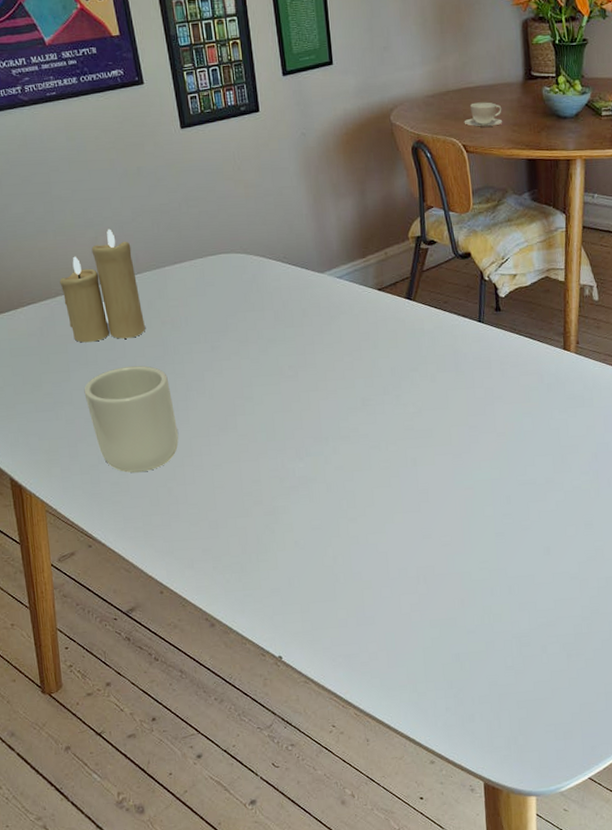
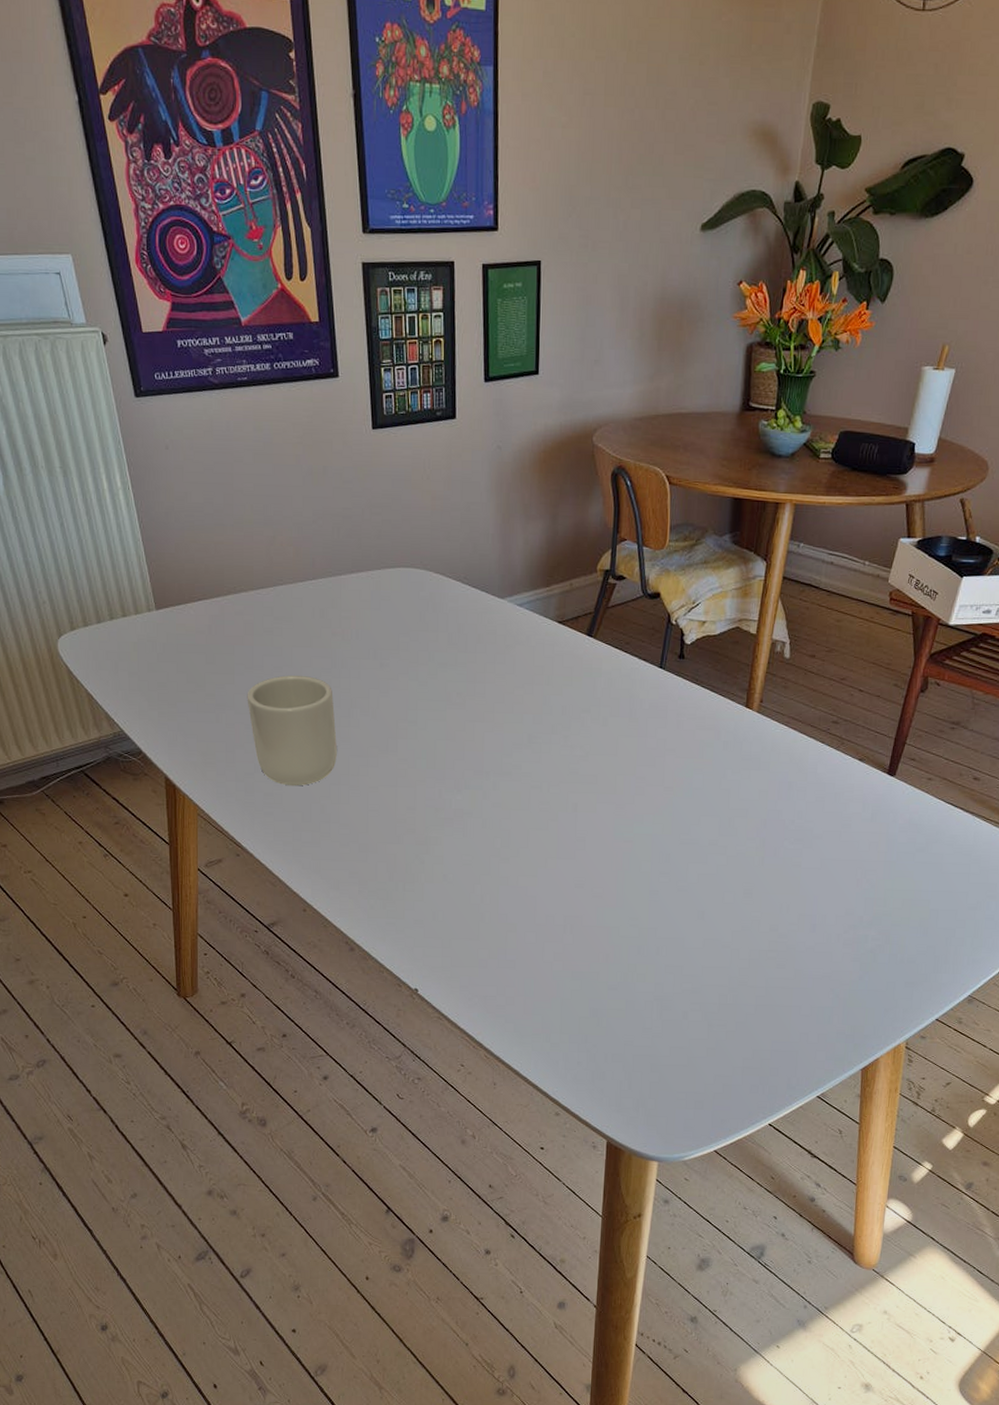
candle: present [59,229,145,343] -> none [233,529,314,646]
teacup: present [464,102,503,127] -> none [670,430,713,458]

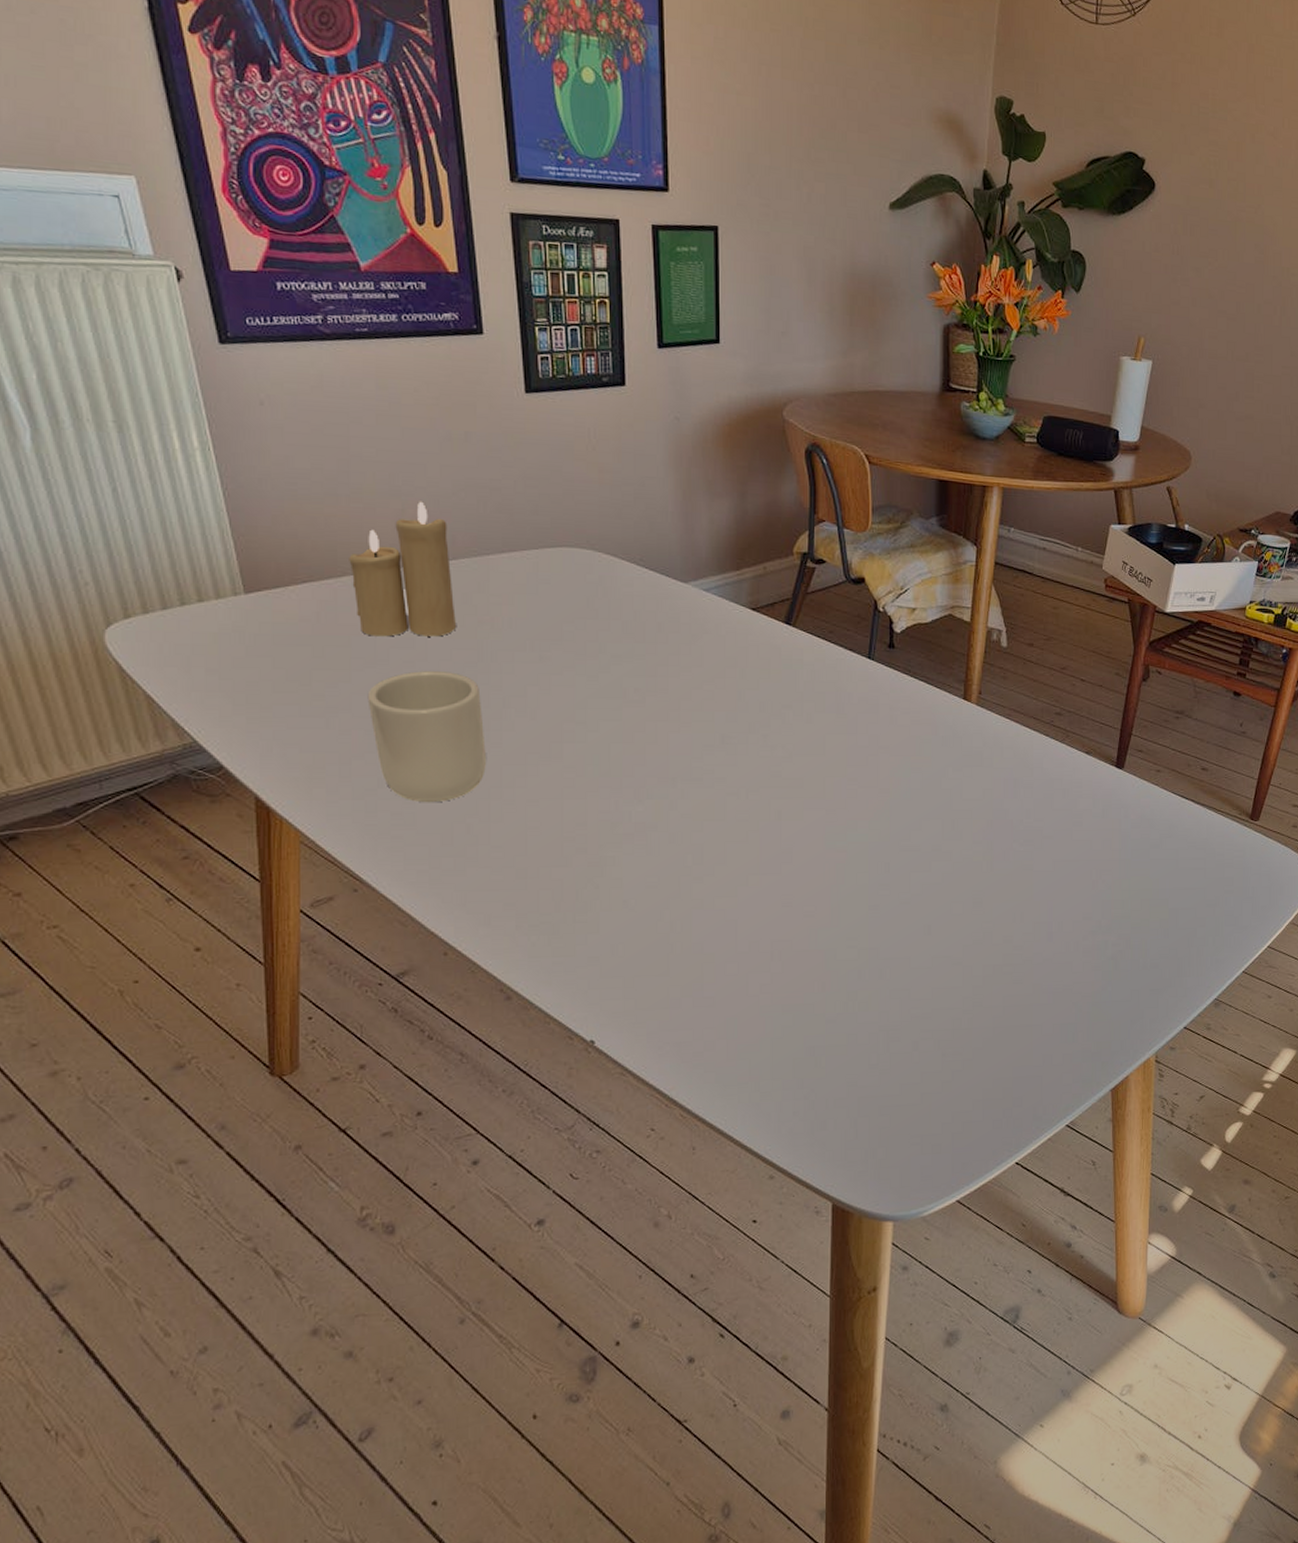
candle: none [233,529,314,646] -> present [349,501,456,637]

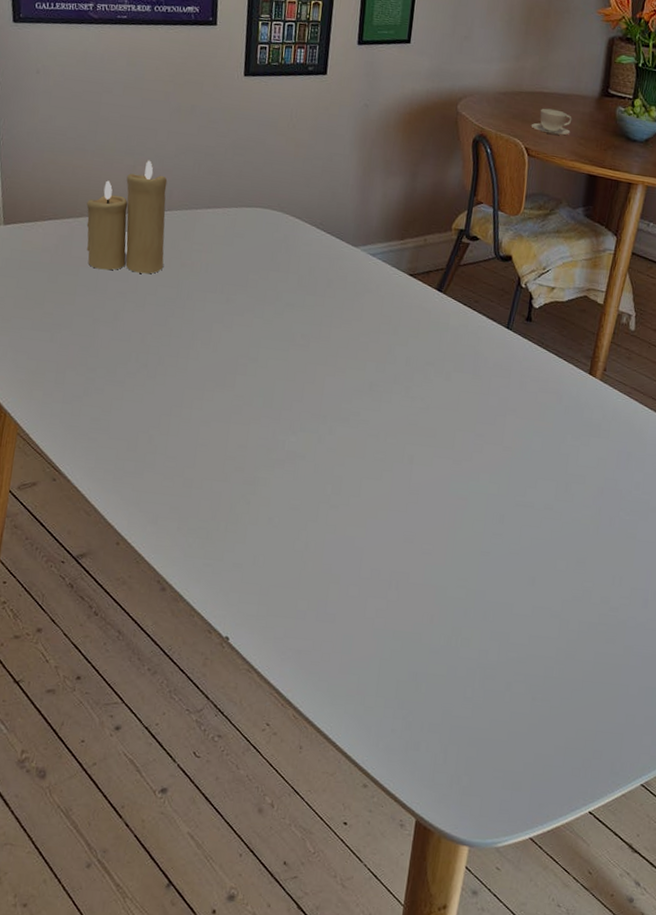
mug: present [367,671,486,803] -> none [85,301,175,414]
teacup: none [868,408,913,438] -> present [531,108,572,135]

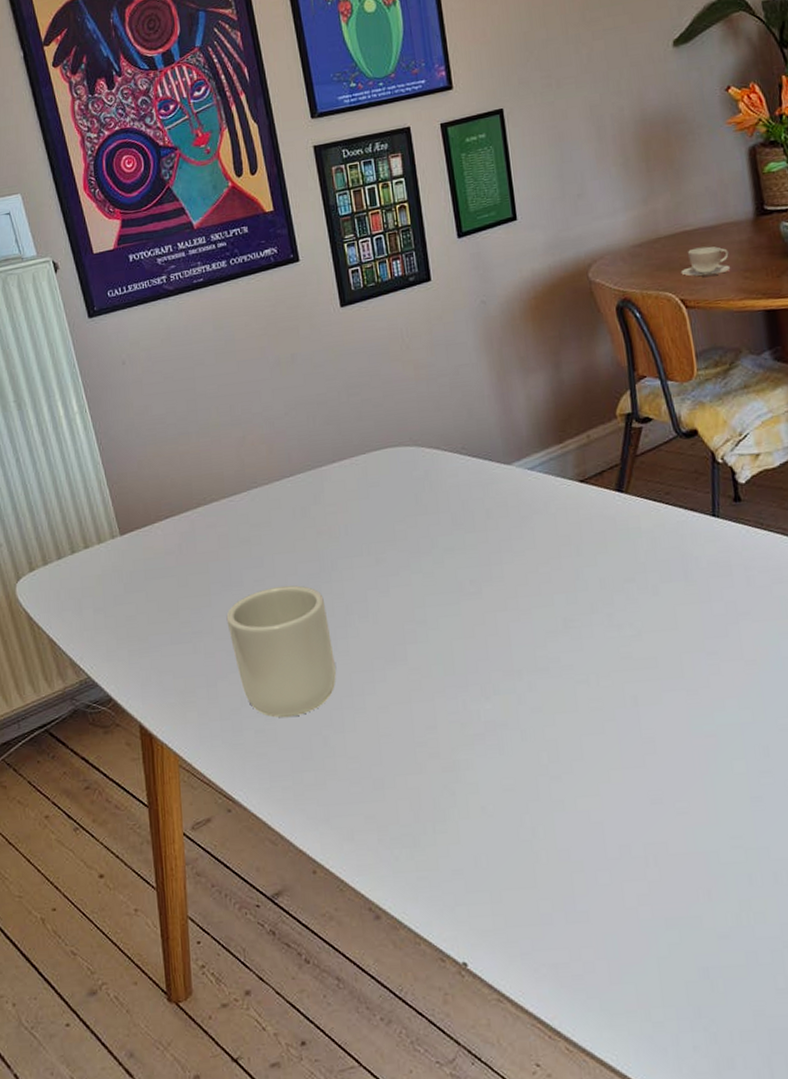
mug: none [85,301,175,414] -> present [226,585,336,718]
candle: present [86,160,168,274] -> none [202,426,298,560]

